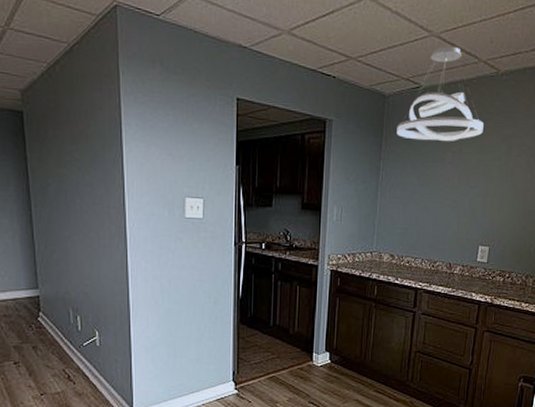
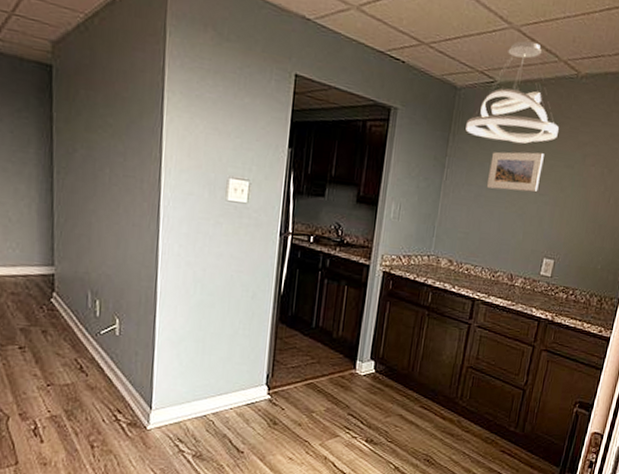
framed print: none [421,148,472,186] -> present [487,151,544,192]

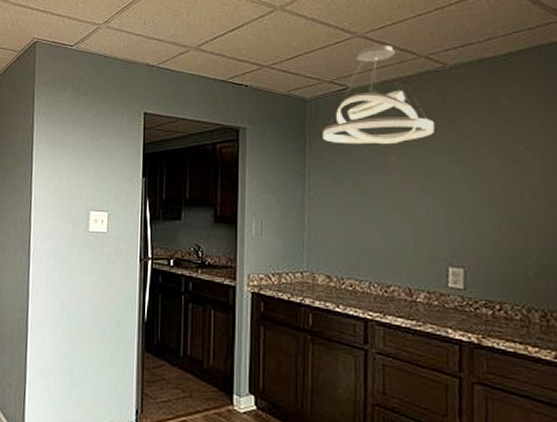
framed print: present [487,151,544,192] -> none [357,151,423,194]

